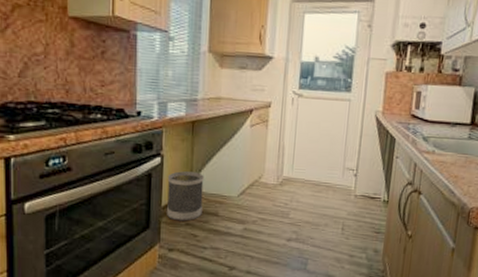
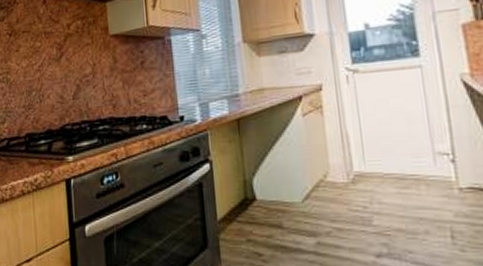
wastebasket: present [166,171,204,221] -> none [219,176,264,237]

